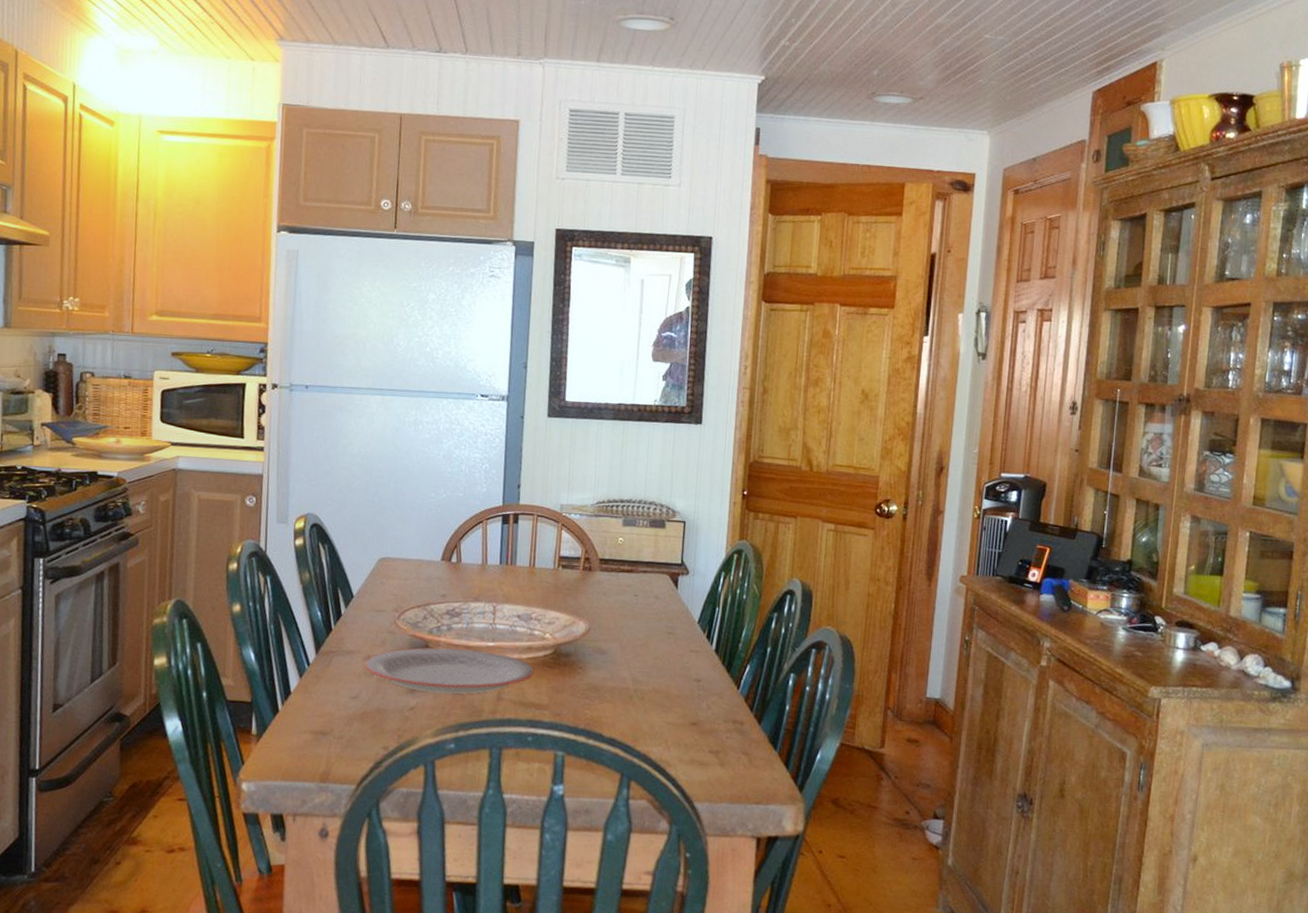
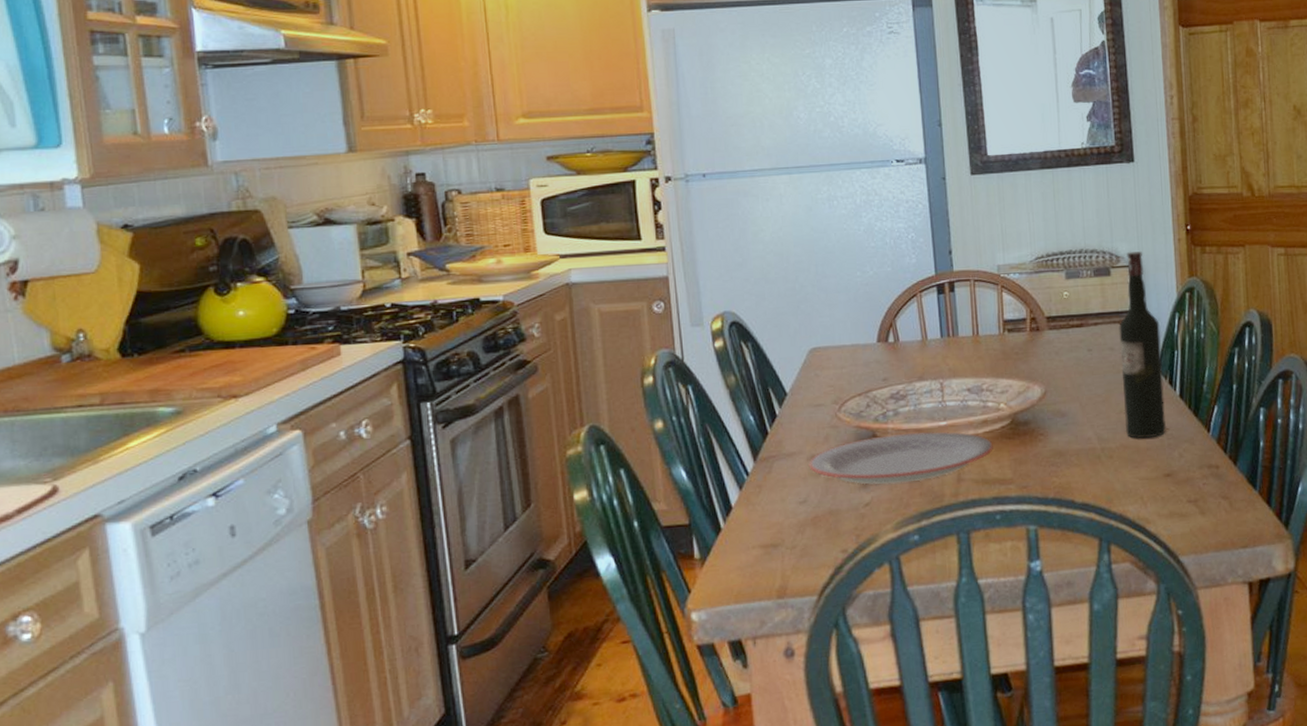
wine bottle: none [659,507,705,687] -> present [1119,251,1167,439]

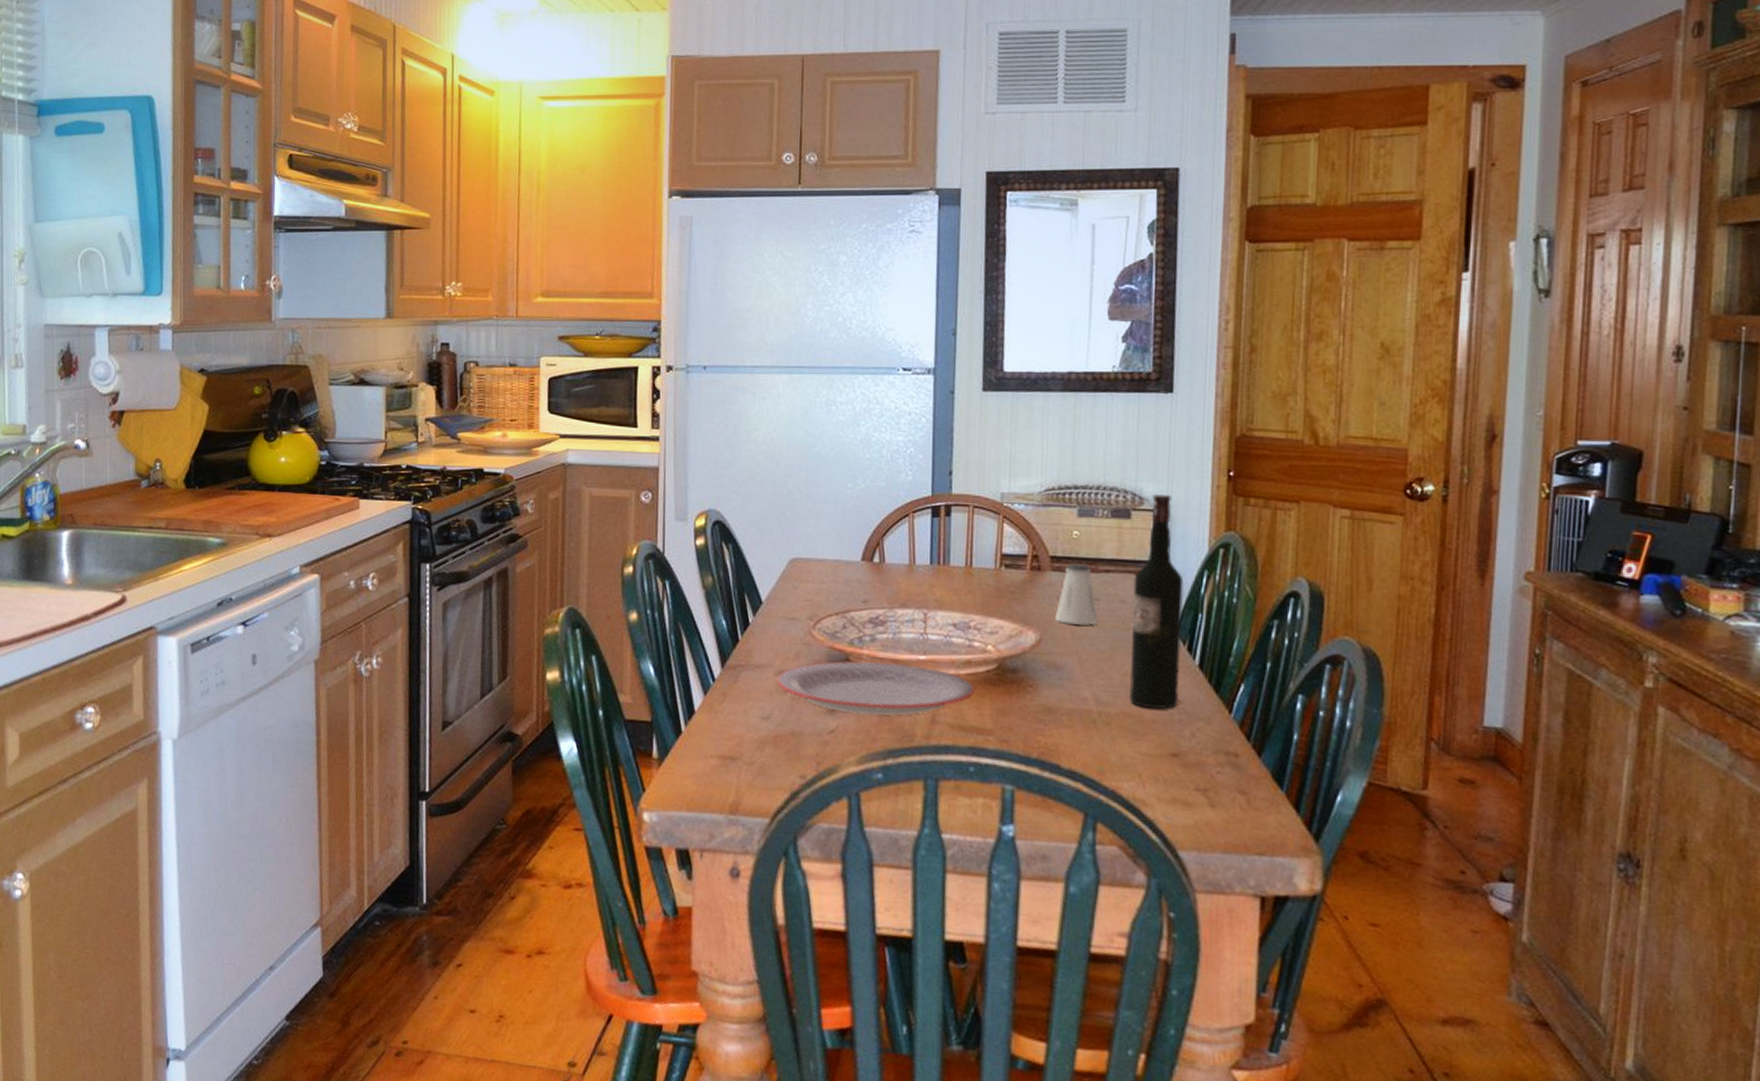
saltshaker: none [1055,319,1093,375] -> present [1054,563,1099,625]

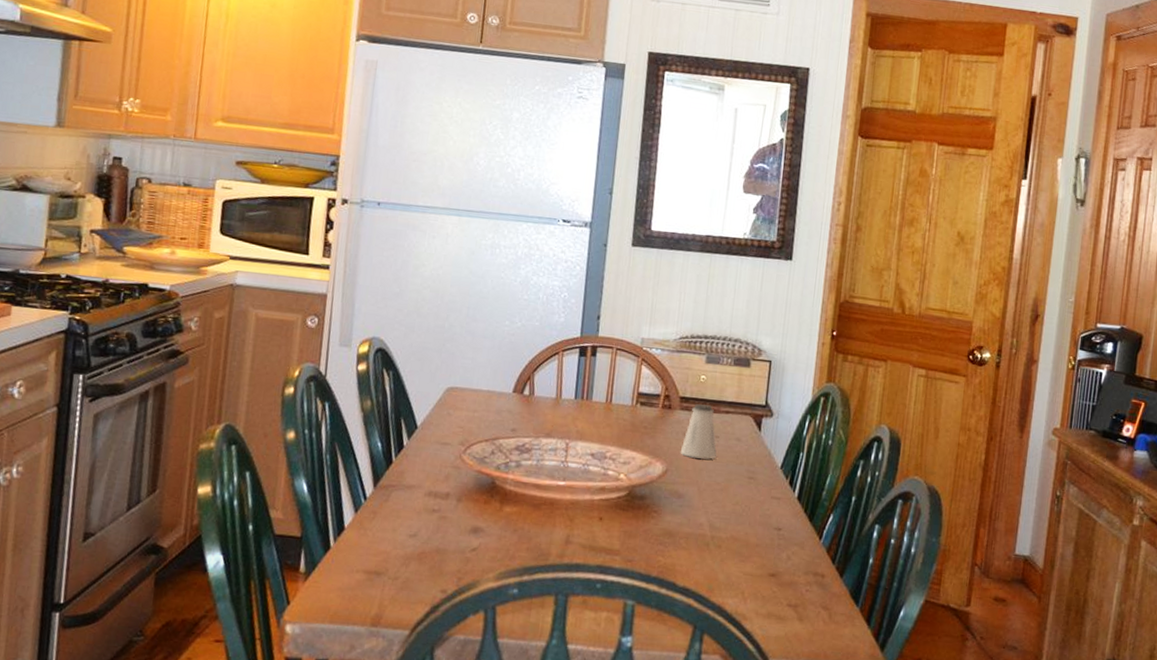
plate: present [776,661,975,716] -> none [425,484,606,536]
wine bottle: present [1128,493,1184,710] -> none [738,346,790,535]

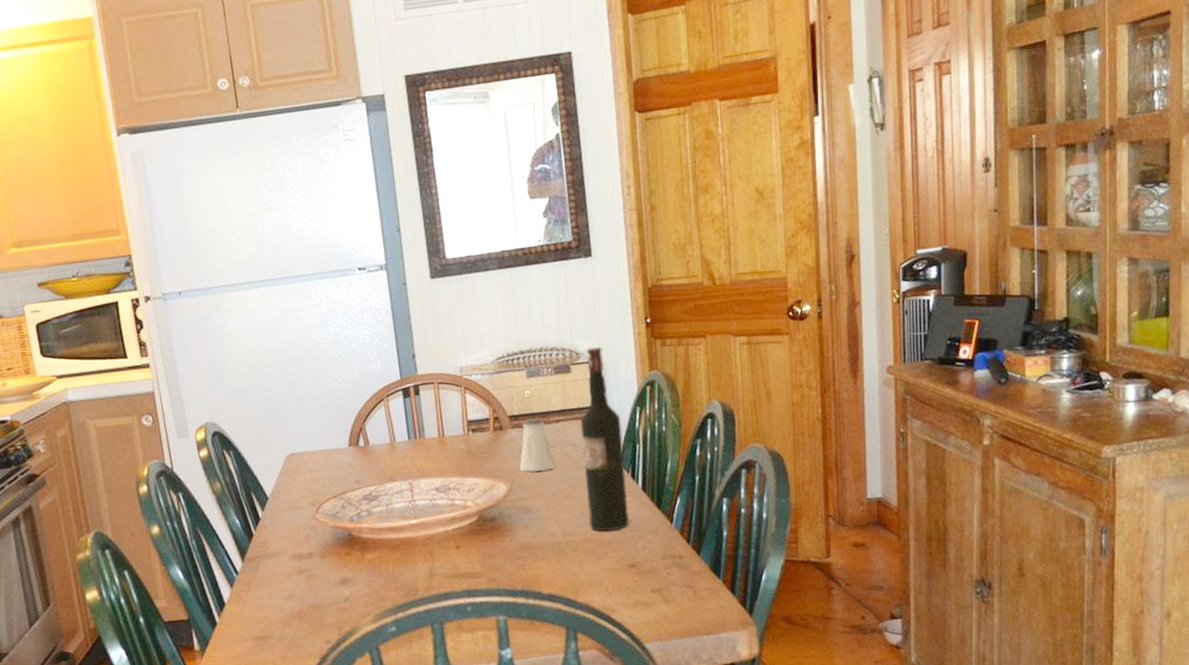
wine bottle: none [738,346,790,535] -> present [580,347,630,532]

